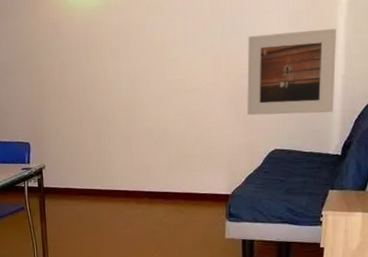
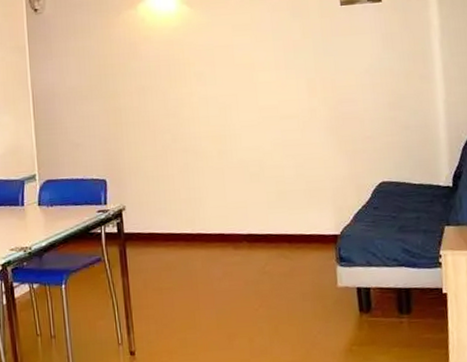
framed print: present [247,28,337,116] -> none [342,50,439,145]

